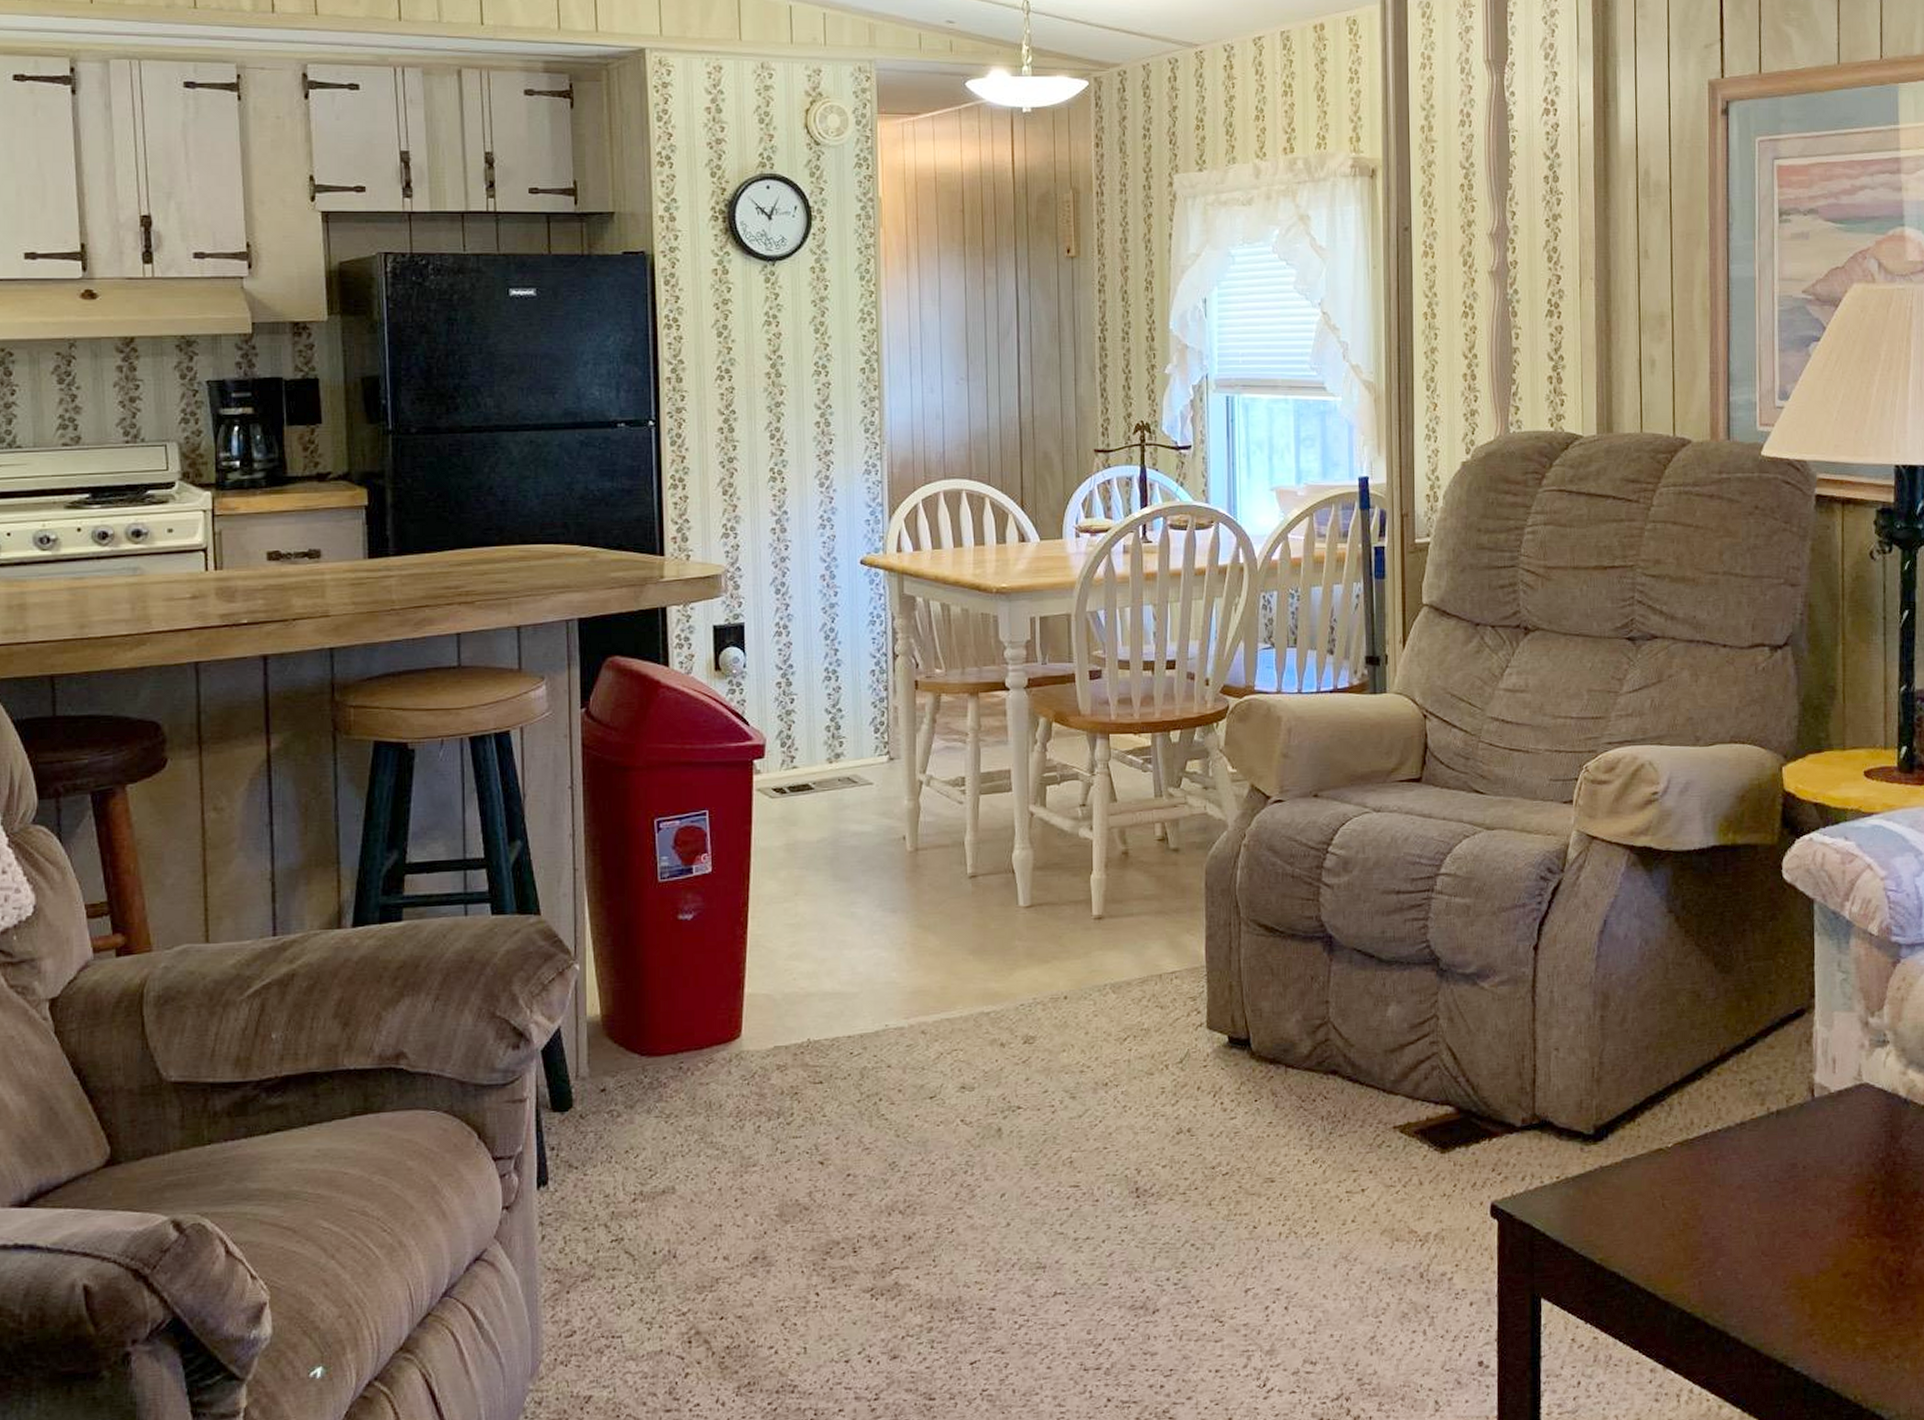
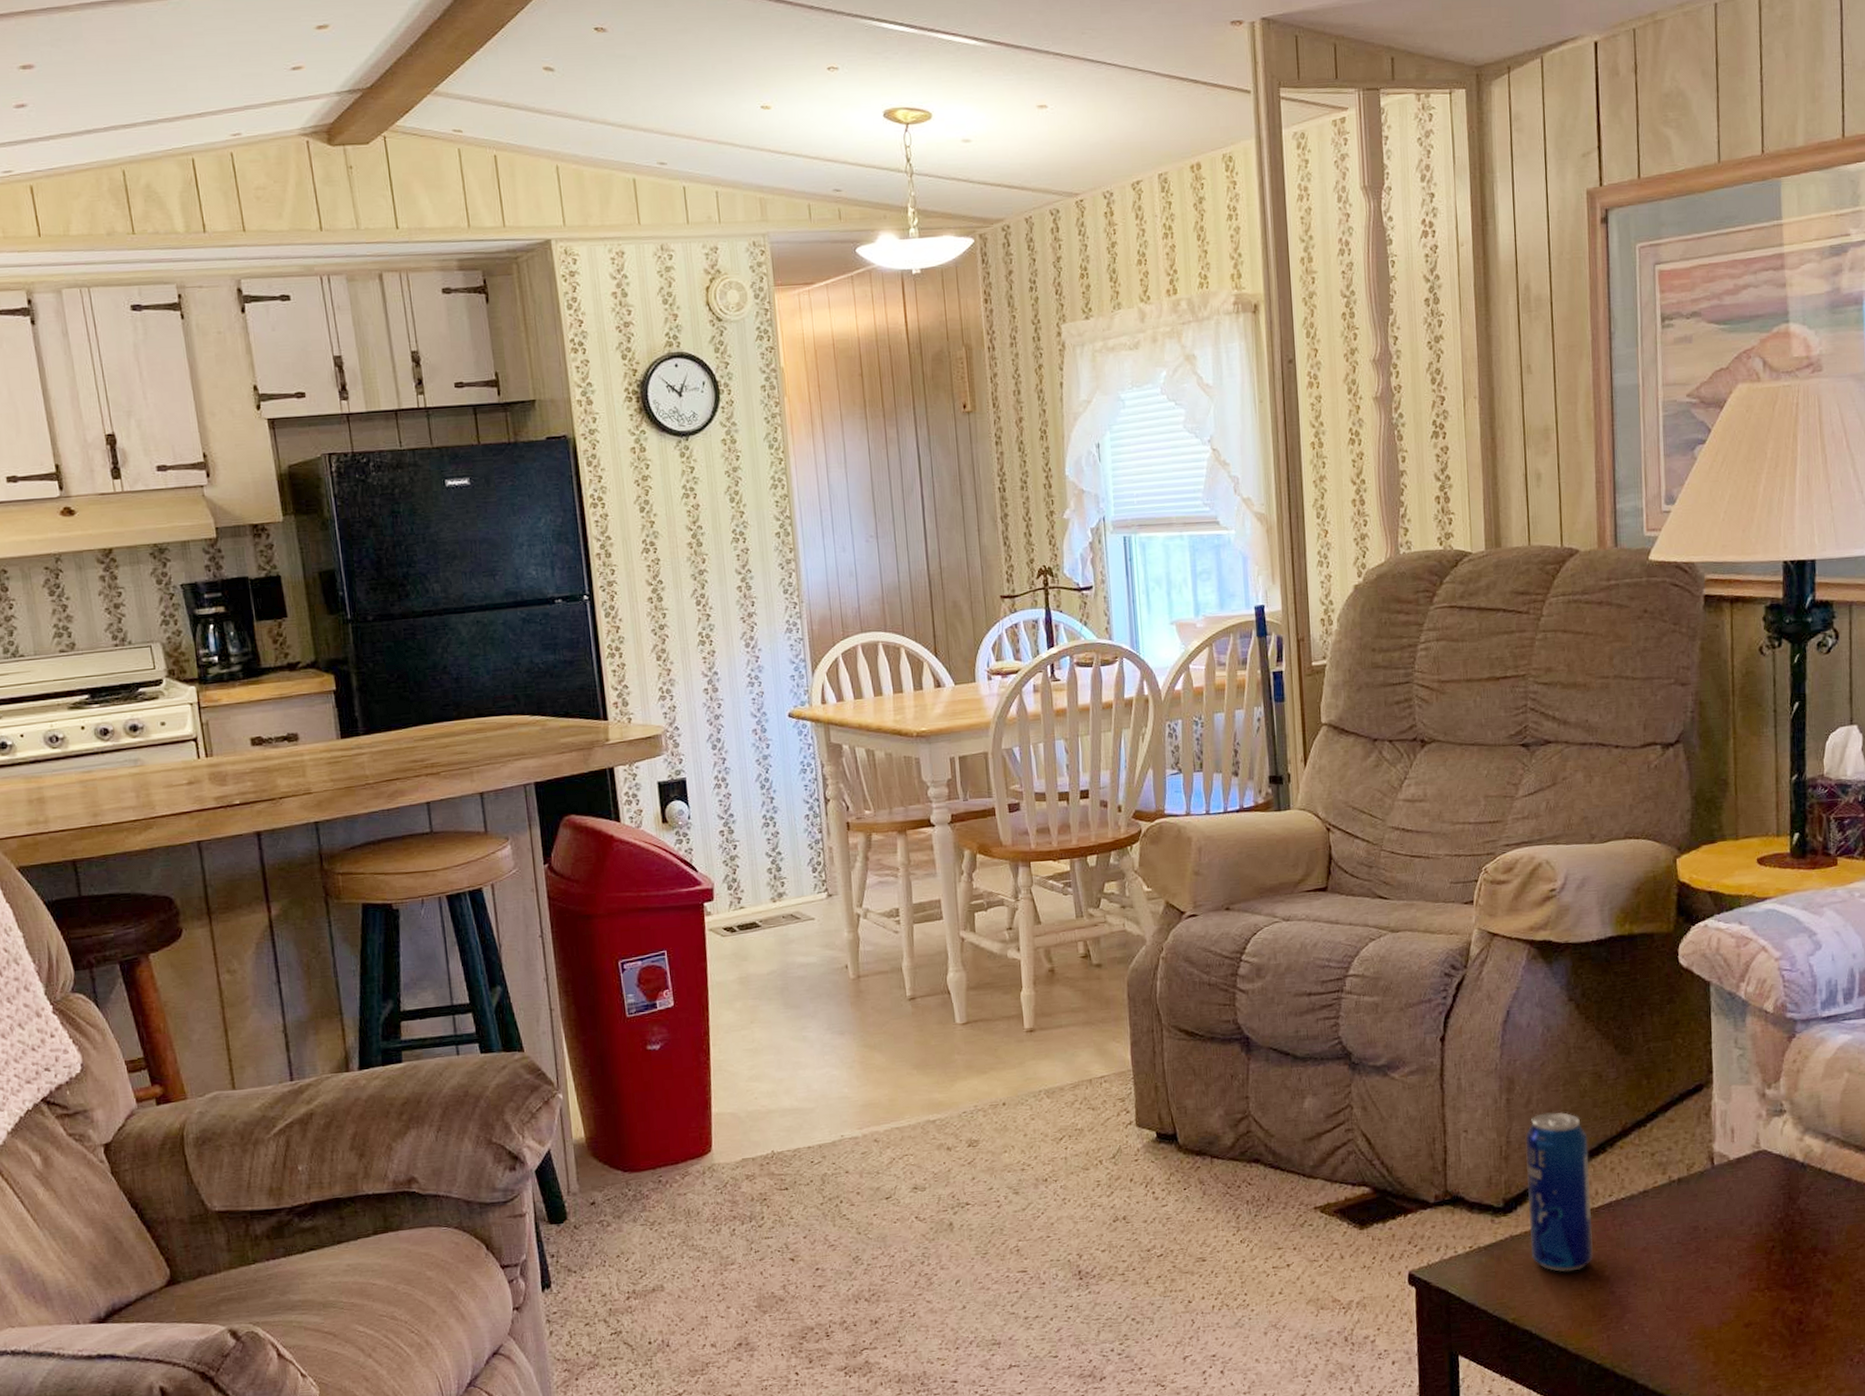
beverage can: none [1619,1032,1687,1209] -> present [1525,1112,1593,1272]

